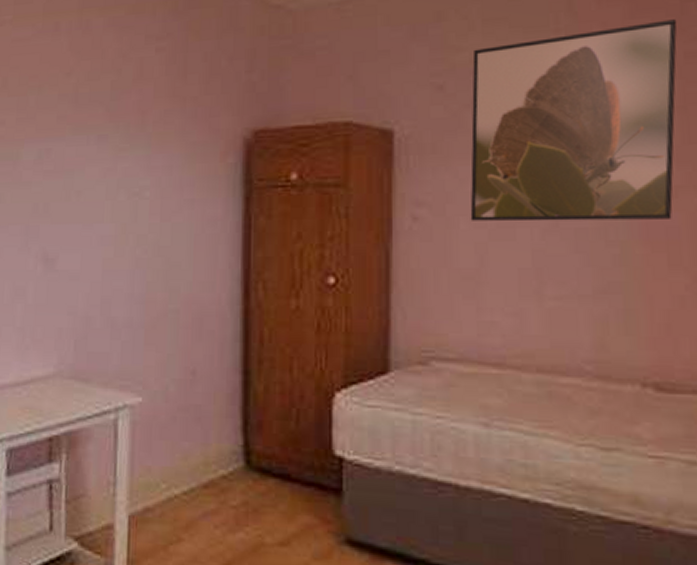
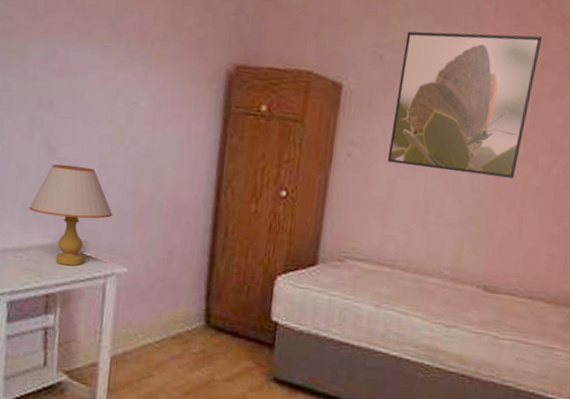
table lamp: none [27,277,120,400] -> present [29,164,112,266]

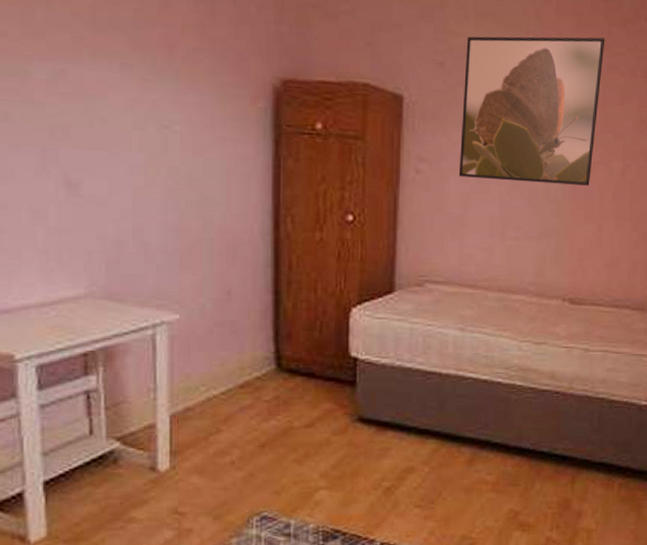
table lamp: present [29,164,112,266] -> none [51,202,155,318]

